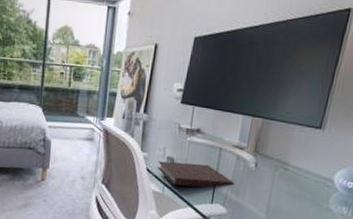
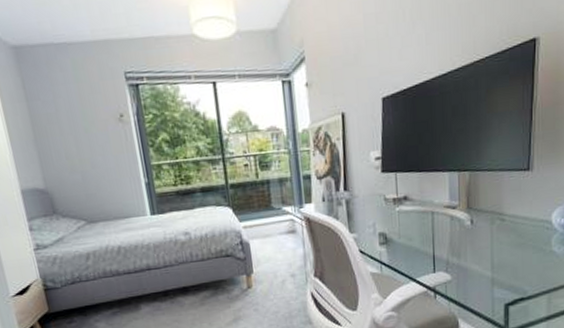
notebook: present [156,161,235,188] -> none [369,232,453,261]

